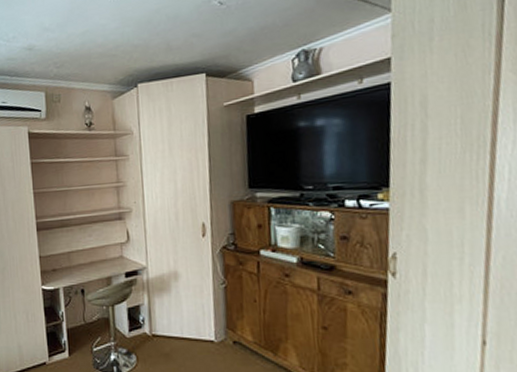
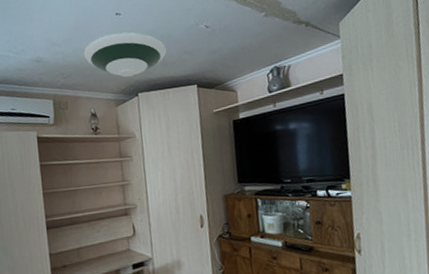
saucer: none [79,12,172,66] -> present [84,32,167,77]

